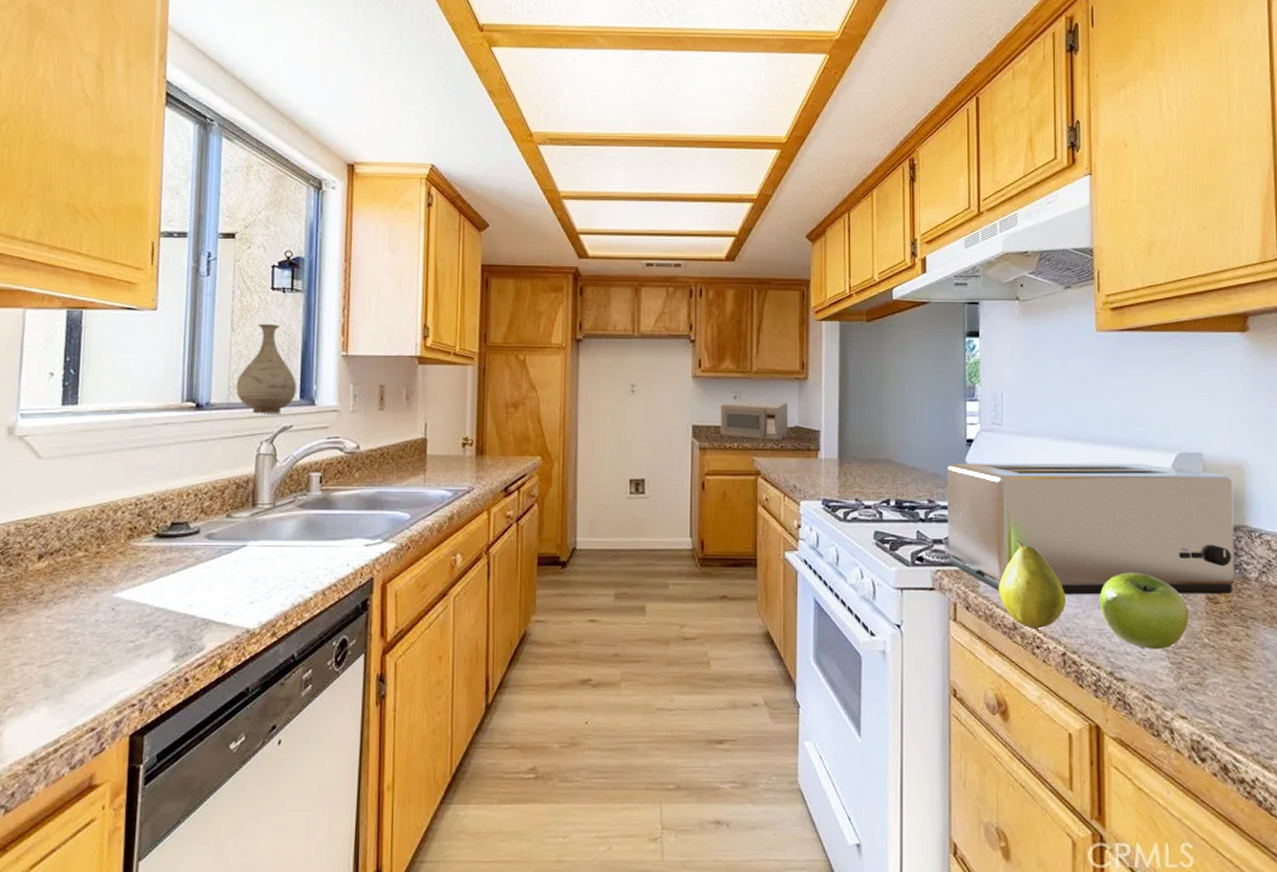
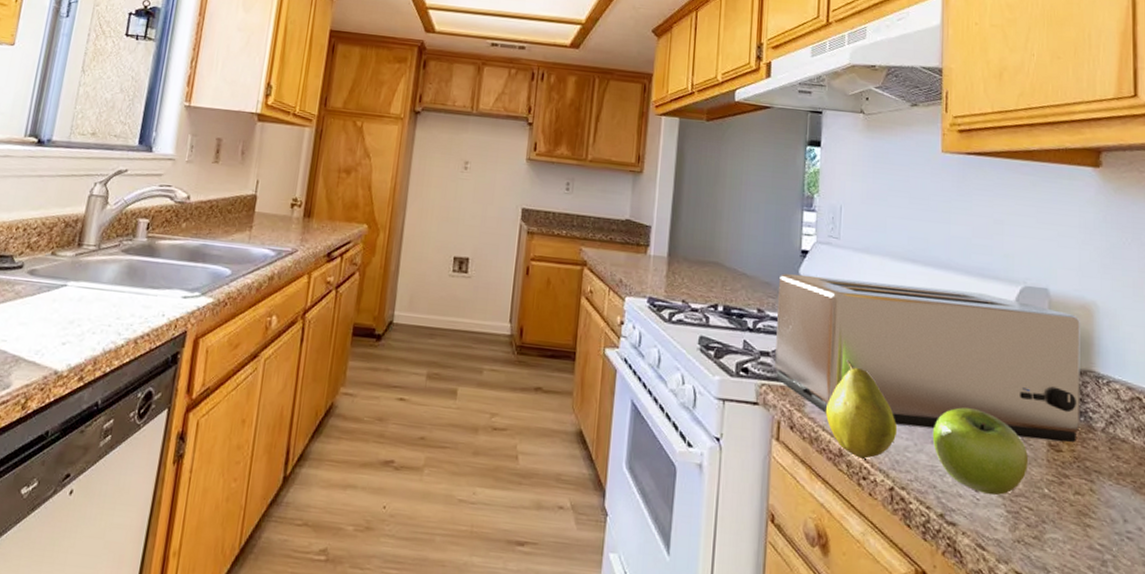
vase: present [235,323,296,415] -> none [78,67,137,158]
microwave: present [720,399,788,442] -> none [549,186,621,233]

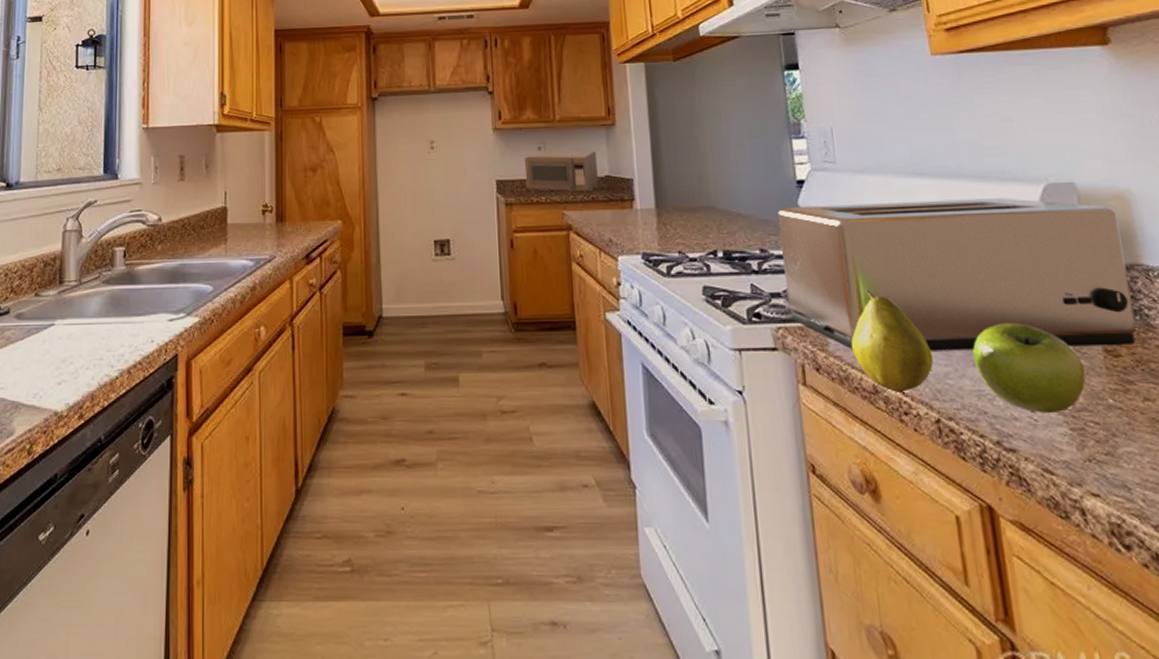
microwave: none [549,186,621,233] -> present [524,150,598,193]

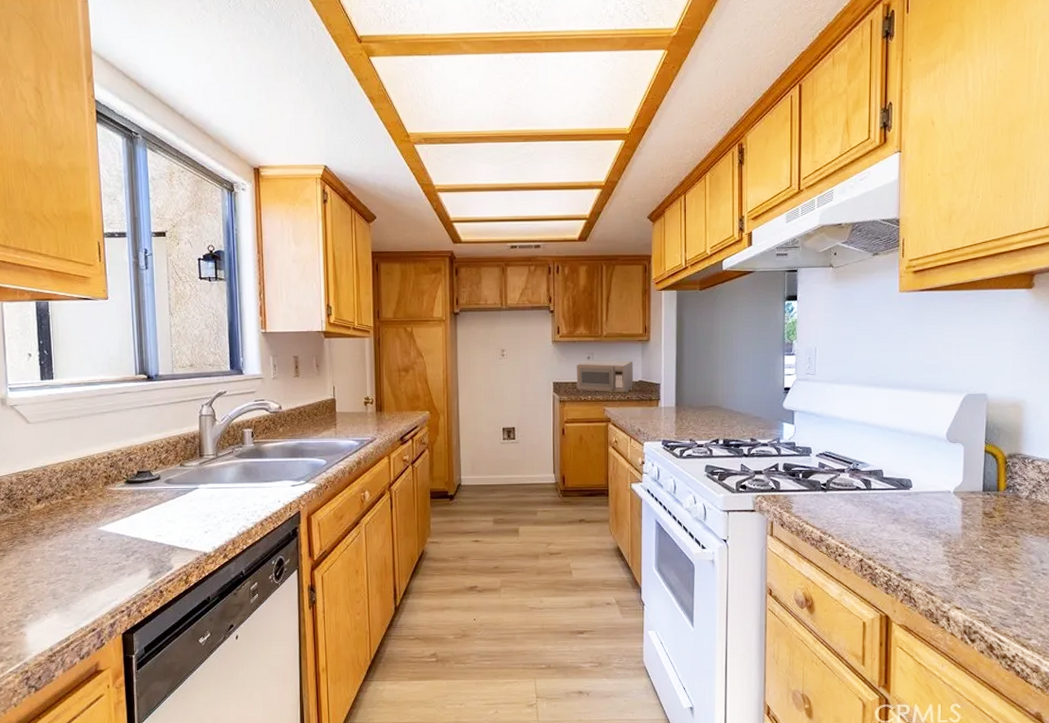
toaster: present [778,198,1136,351] -> none [767,404,1012,513]
fruit: present [851,288,934,394] -> none [808,468,864,542]
fruit: present [972,323,1086,413] -> none [892,494,967,555]

